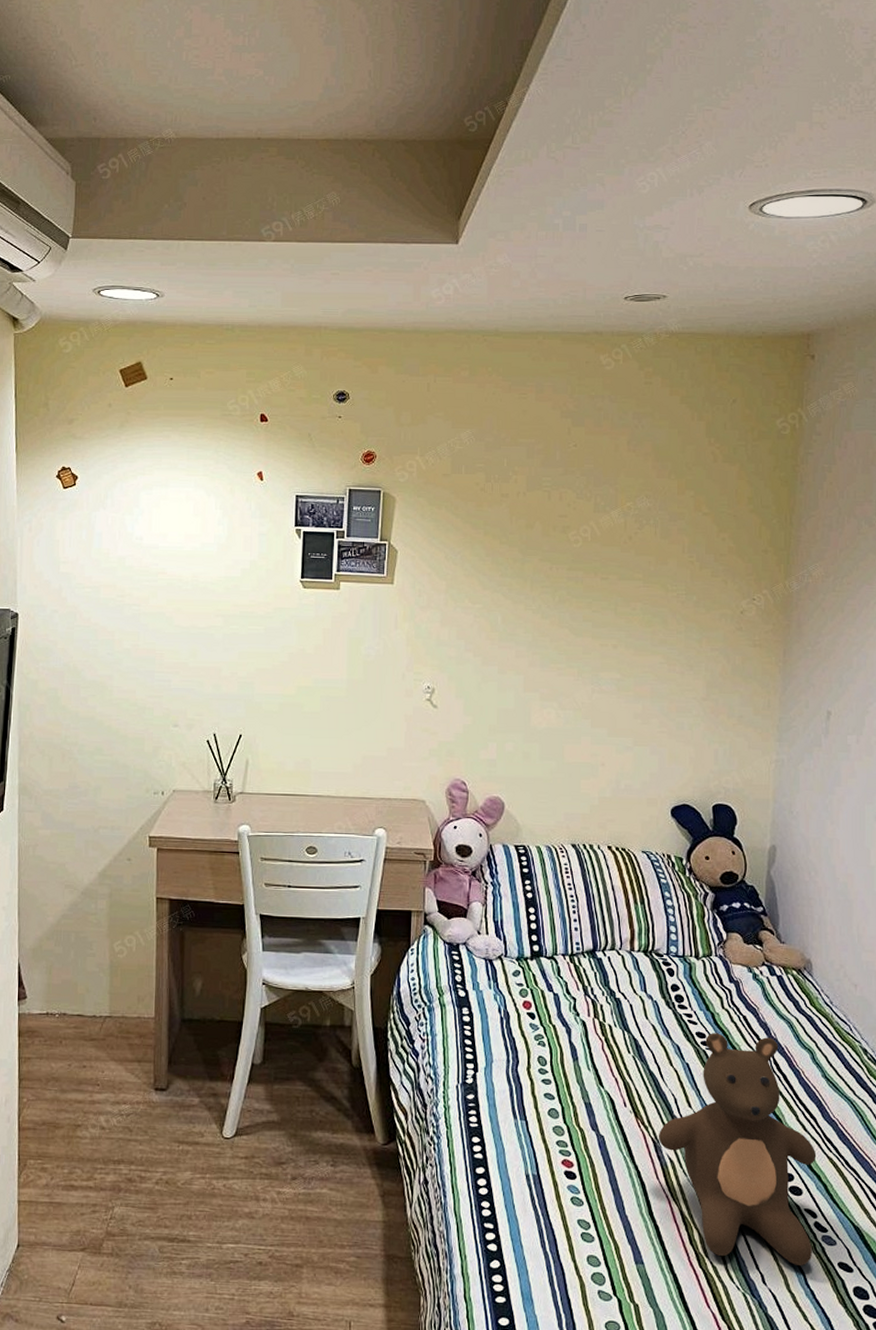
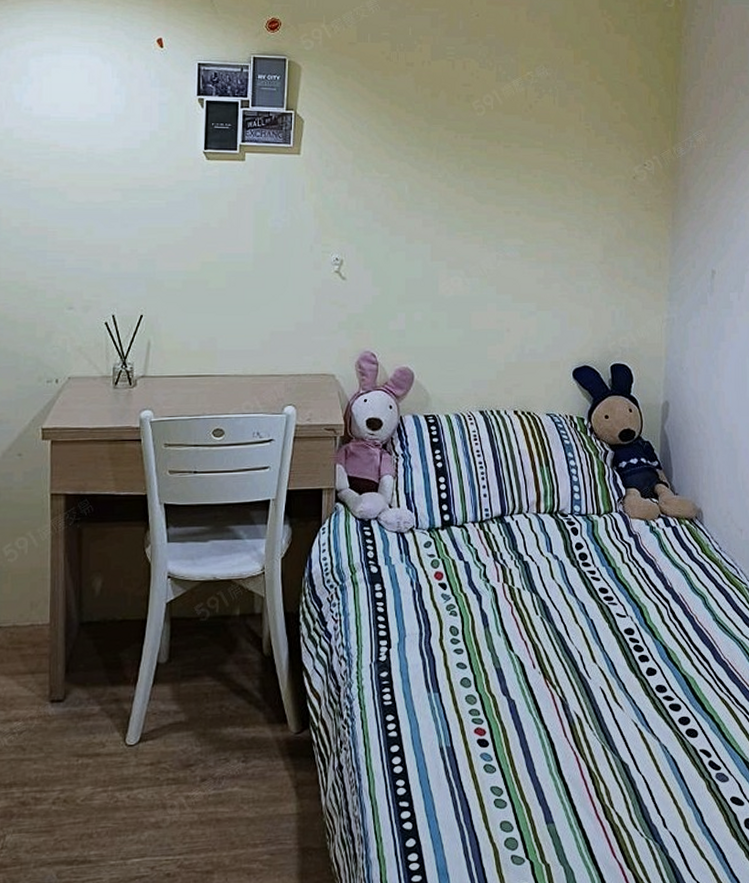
teddy bear: present [658,1033,817,1265] -> none [565,587,710,806]

